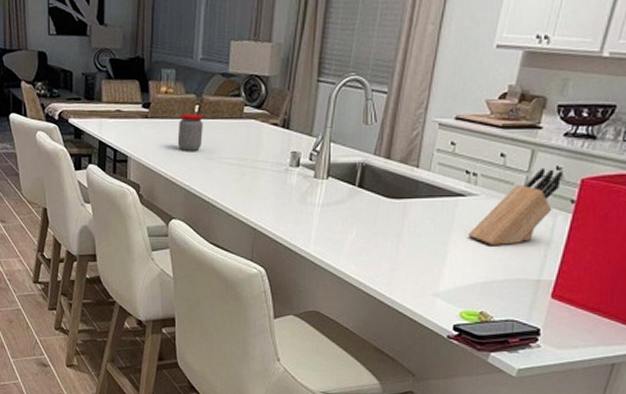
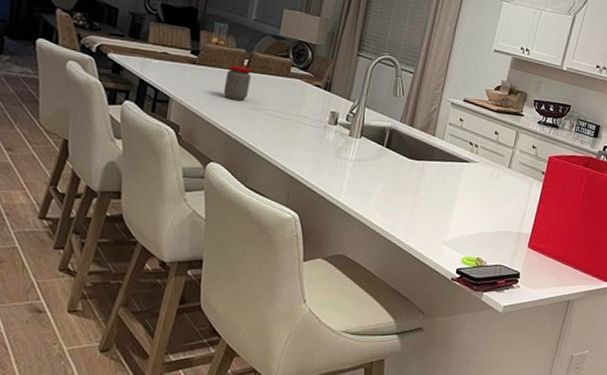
knife block: present [468,167,563,245] -> none [469,145,537,204]

